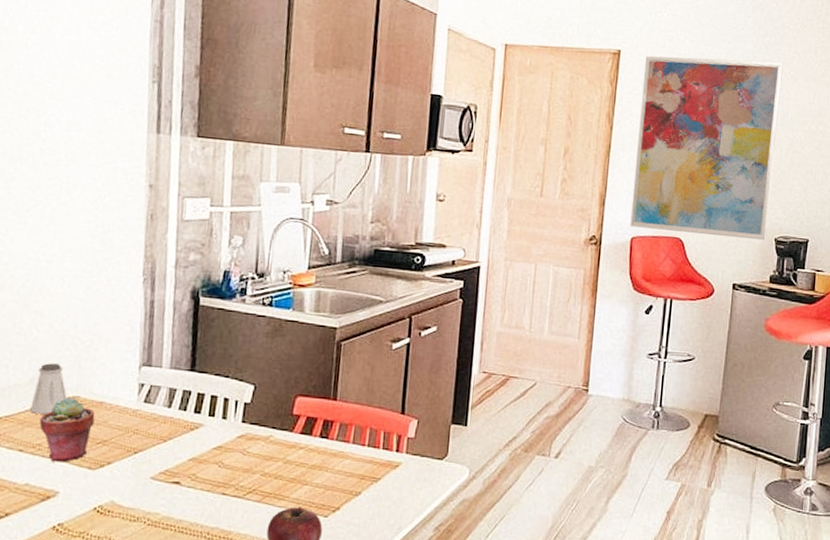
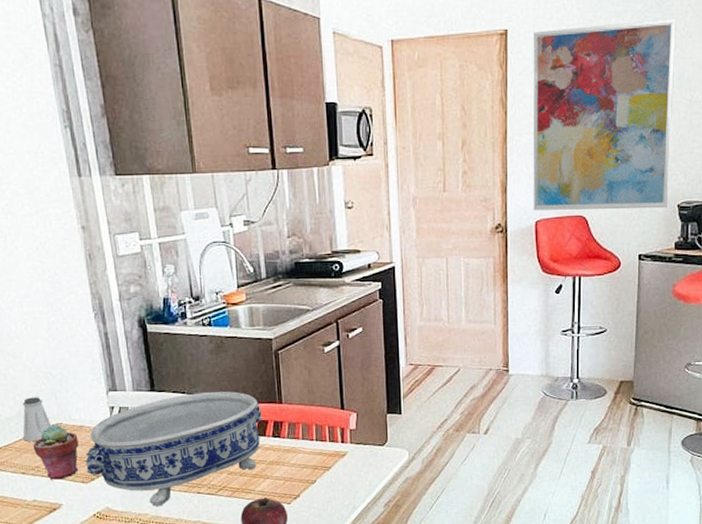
decorative bowl: none [96,378,312,506] -> present [85,391,262,507]

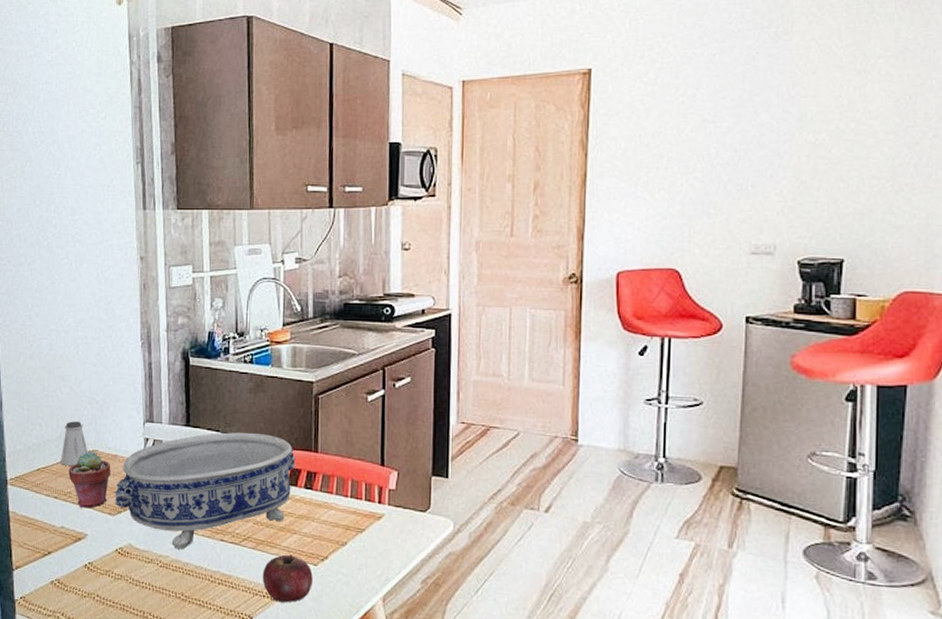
wall art: present [533,19,676,211] -> none [615,54,796,265]

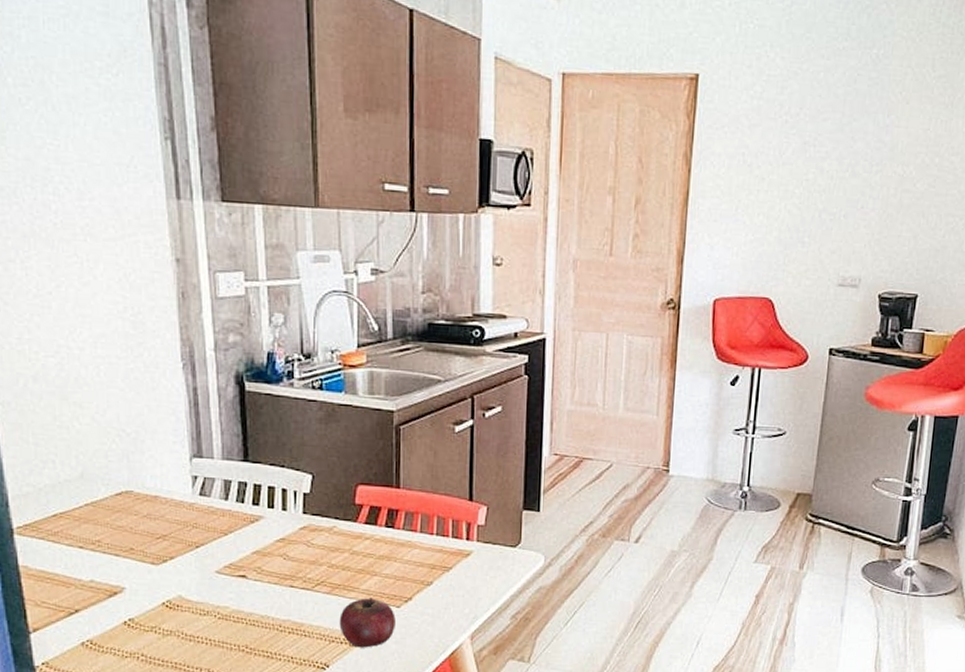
saltshaker: present [61,421,88,466] -> none [84,457,120,510]
potted succulent: present [68,451,111,508] -> none [95,492,151,558]
decorative bowl: present [115,432,296,550] -> none [158,467,375,599]

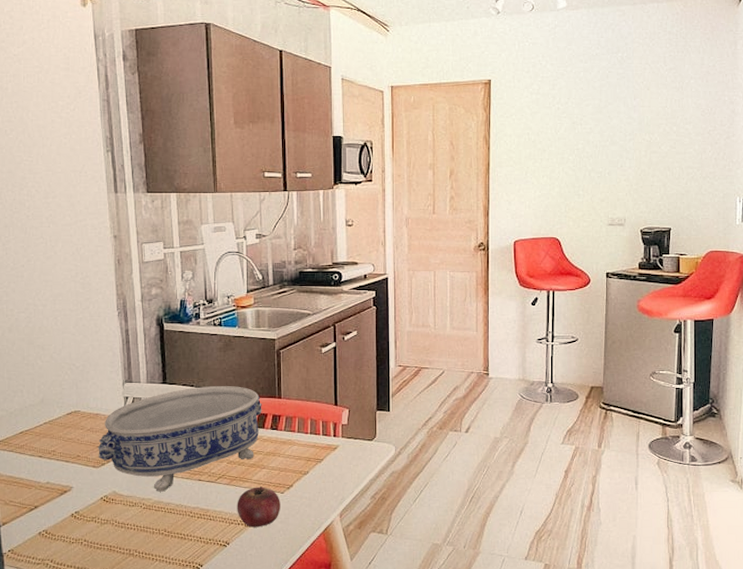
decorative bowl: none [158,467,375,599] -> present [98,385,262,492]

